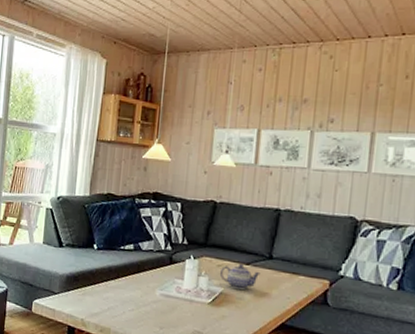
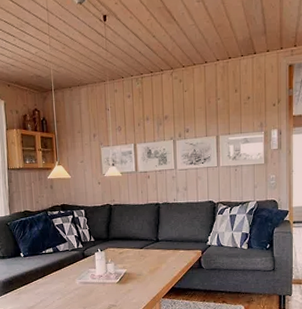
teapot: present [220,263,261,291] -> none [122,248,152,269]

